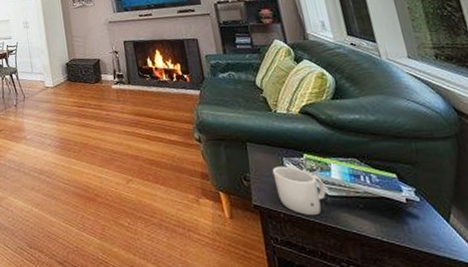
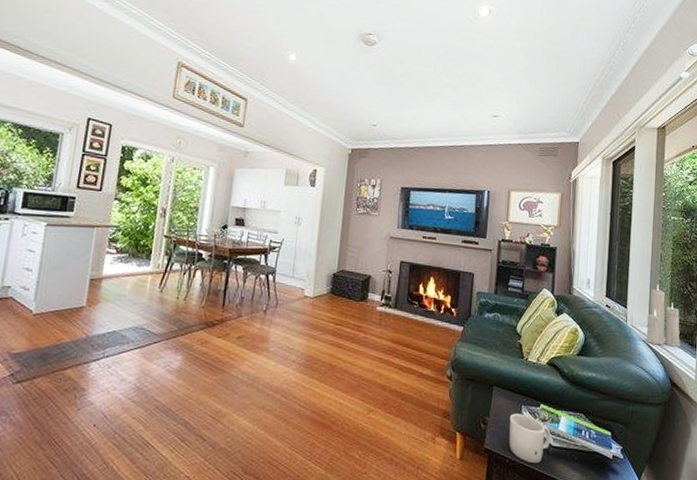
candle: none [400,12,457,75] -> present [646,284,681,347]

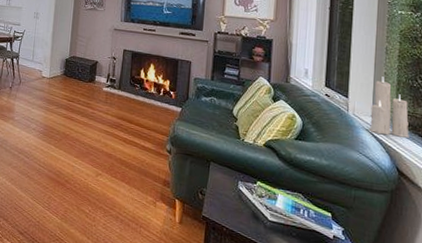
mug: present [509,413,552,464] -> none [226,187,269,235]

